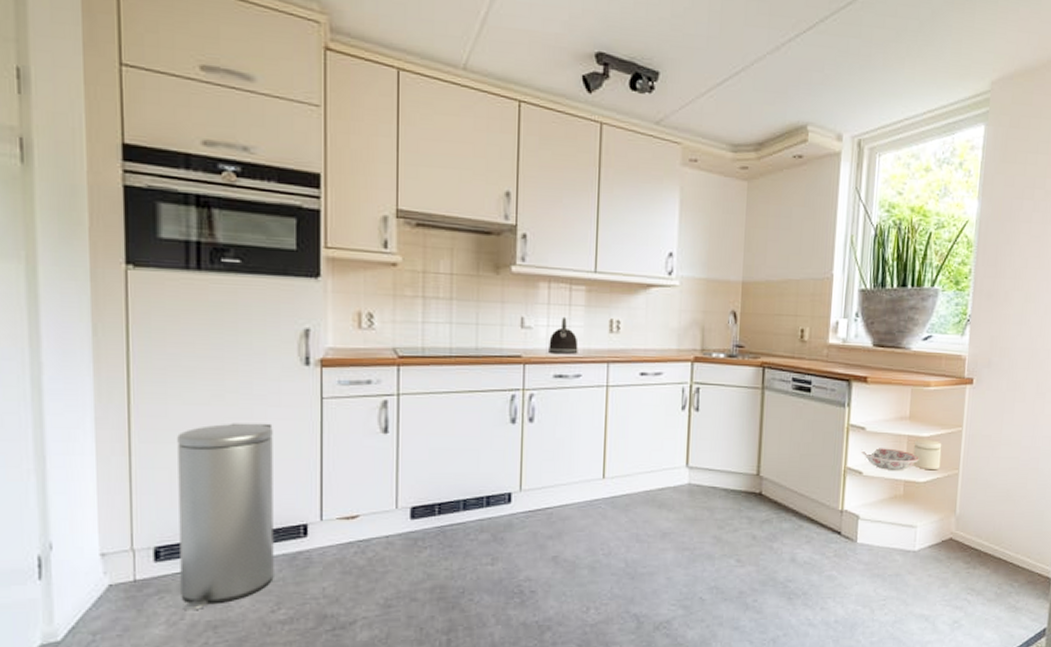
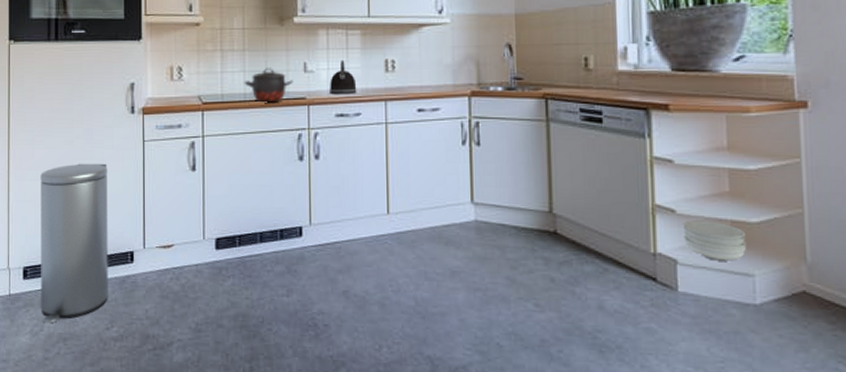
cooking pot: none [450,320,508,360] -> present [244,68,293,103]
ceramic bowl: present [861,448,919,472] -> none [671,183,747,210]
bowl: none [866,481,915,515] -> present [682,220,747,261]
jar: present [913,439,942,471] -> none [737,172,777,209]

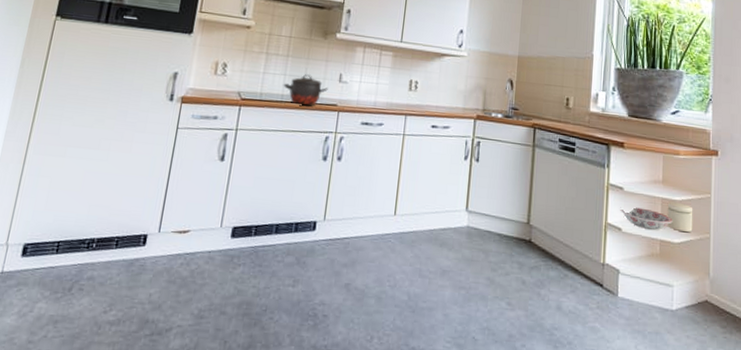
pedal bin: present [40,163,108,323] -> none [35,143,136,304]
kettle: present [330,59,357,95] -> none [359,75,383,107]
ceramic bowl: none [671,183,747,210] -> present [620,207,673,231]
bowl: present [682,220,747,261] -> none [625,238,670,273]
jar: none [737,172,777,209] -> present [667,201,693,233]

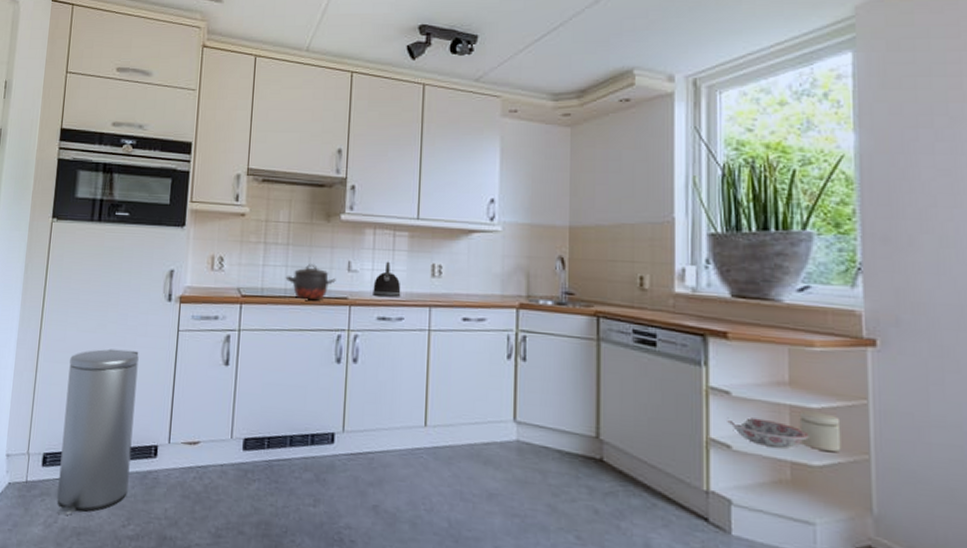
pedal bin: none [35,143,136,304] -> present [57,349,139,515]
kettle: none [359,75,383,107] -> present [373,261,401,298]

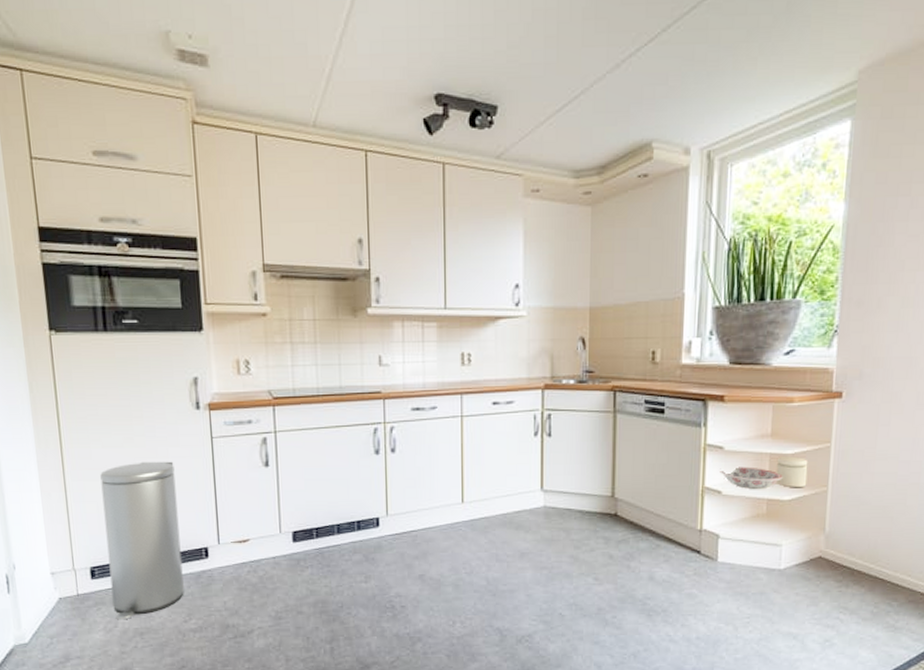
cooking pot: present [285,264,336,301] -> none [316,361,368,397]
kettle: present [373,261,401,298] -> none [405,353,433,389]

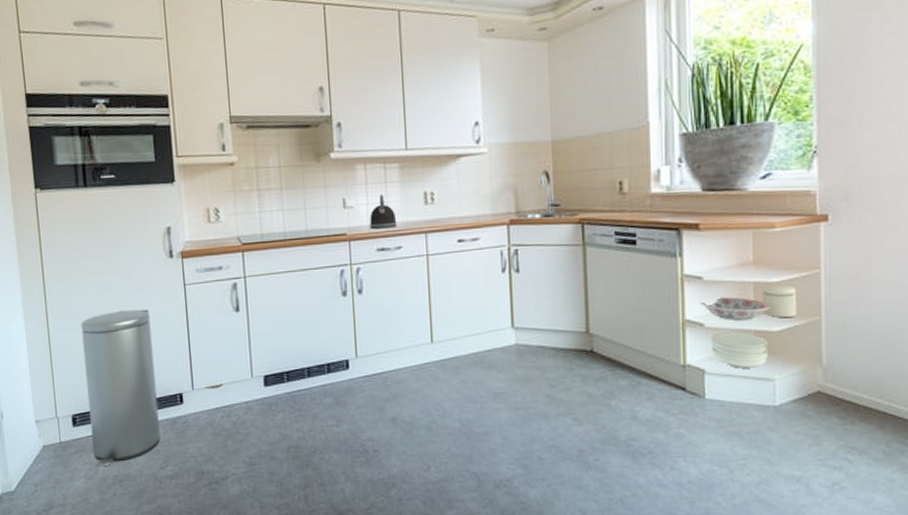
kettle: none [405,353,433,389] -> present [370,194,397,230]
bowl: none [726,500,779,534] -> present [710,332,769,368]

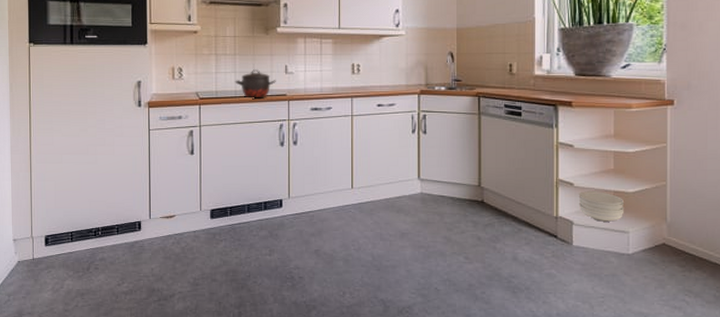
pedal bin: present [81,309,161,466] -> none [59,148,119,281]
cooking pot: none [283,205,333,241] -> present [235,69,276,98]
kettle: present [370,194,397,230] -> none [306,63,329,93]
ceramic bowl: present [700,297,770,322] -> none [571,162,626,183]
jar: present [761,284,797,318] -> none [620,154,648,182]

